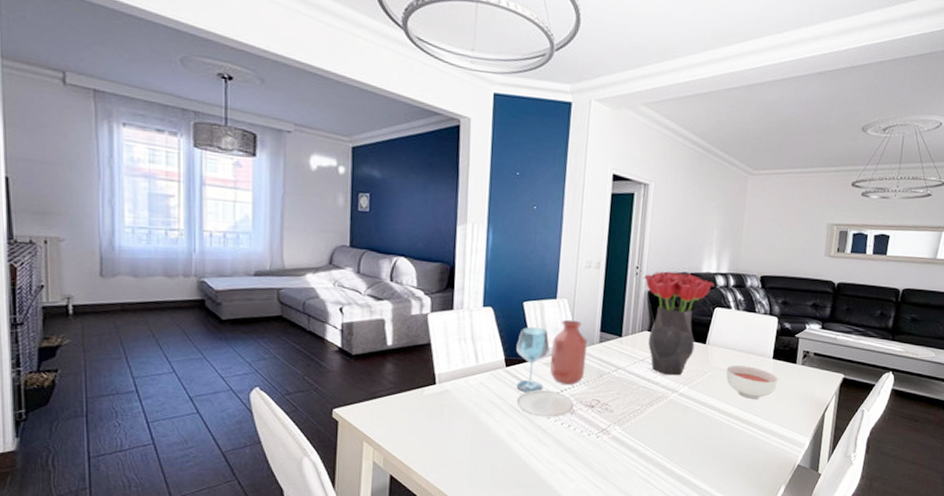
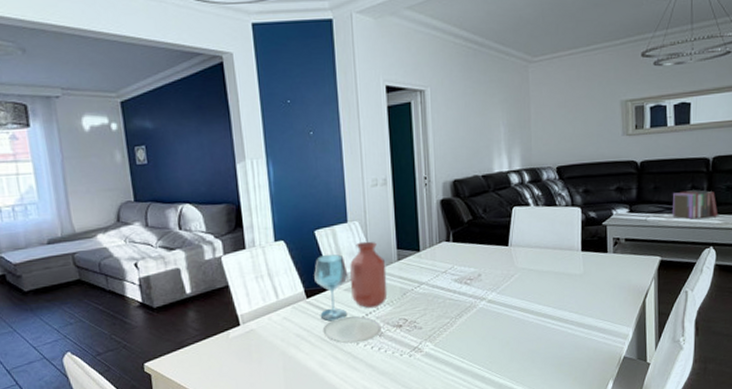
bouquet: present [644,271,715,376] -> none [434,175,509,284]
bowl: present [726,365,779,399] -> none [533,262,591,296]
books: none [860,316,901,345] -> present [673,190,718,220]

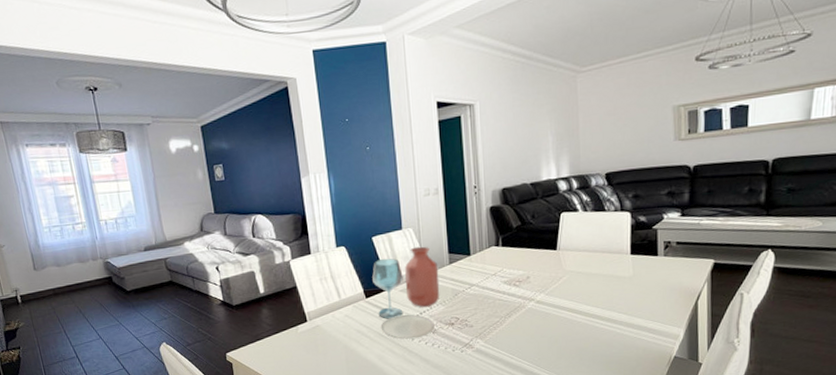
books: present [673,190,718,220] -> none [728,192,778,223]

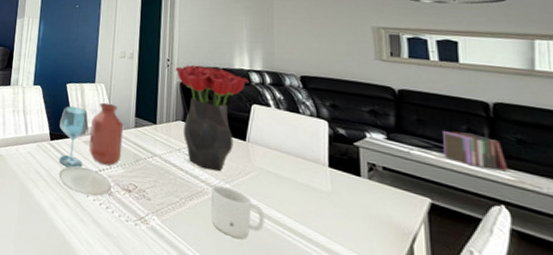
bouquet: none [483,183,557,285] -> present [175,65,250,172]
mug: none [528,295,577,337] -> present [211,185,265,239]
books: none [728,192,778,223] -> present [443,131,509,172]

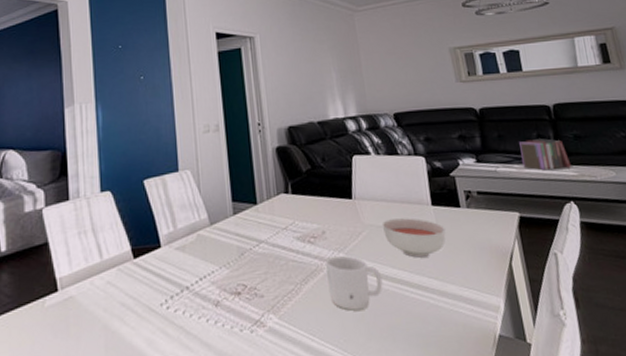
plate: present [58,166,112,196] -> none [151,280,218,315]
wine glass: present [59,106,89,168] -> none [142,206,180,287]
vase: present [89,102,124,166] -> none [181,192,224,270]
bouquet: present [175,65,250,172] -> none [268,122,347,242]
bowl: none [272,167,340,212] -> present [382,218,446,258]

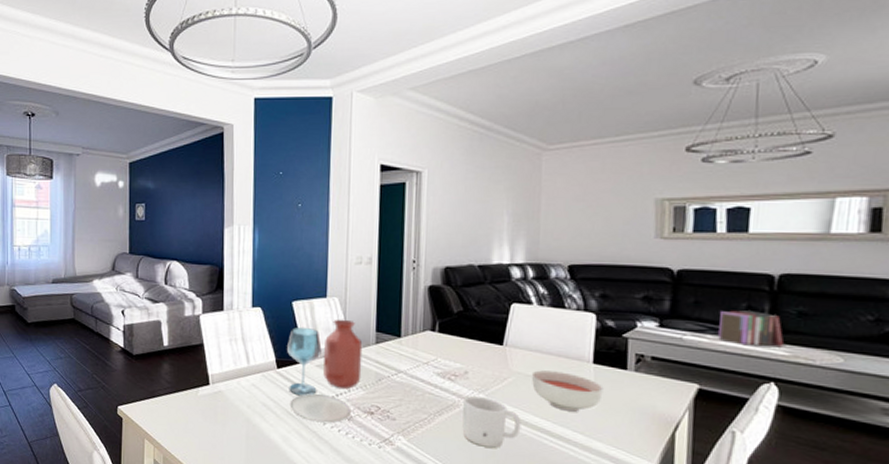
wine glass: none [142,206,180,287] -> present [287,327,322,396]
plate: none [151,280,218,315] -> present [289,393,351,423]
vase: none [181,192,224,270] -> present [323,319,363,389]

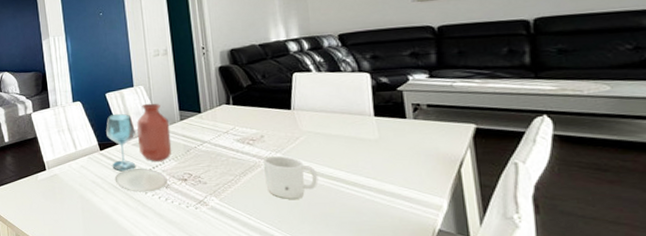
bowl: present [531,370,604,412] -> none [320,126,388,160]
books: present [718,310,785,348] -> none [484,53,550,85]

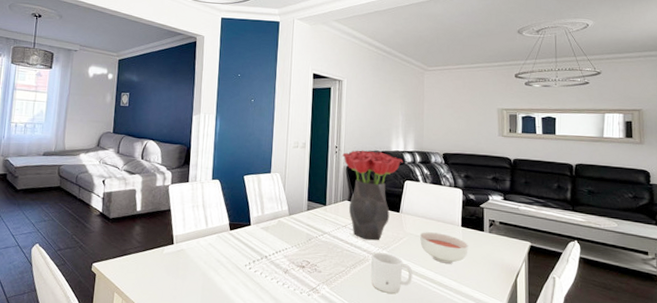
wine glass: present [106,113,136,172] -> none [238,196,266,253]
plate: present [114,168,168,192] -> none [239,250,287,276]
vase: present [137,103,172,161] -> none [266,190,298,247]
bouquet: none [211,45,288,144] -> present [342,150,403,241]
bowl: none [320,126,388,160] -> present [419,232,469,264]

